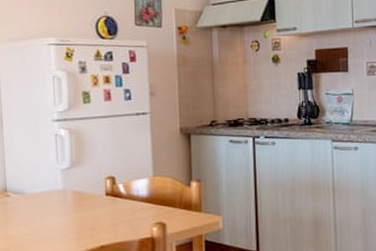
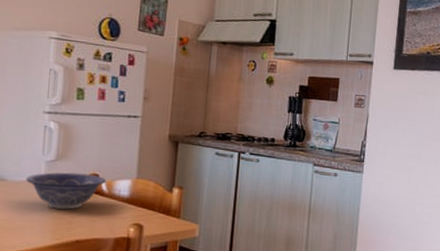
decorative bowl: none [44,177,123,217] -> present [26,172,106,210]

